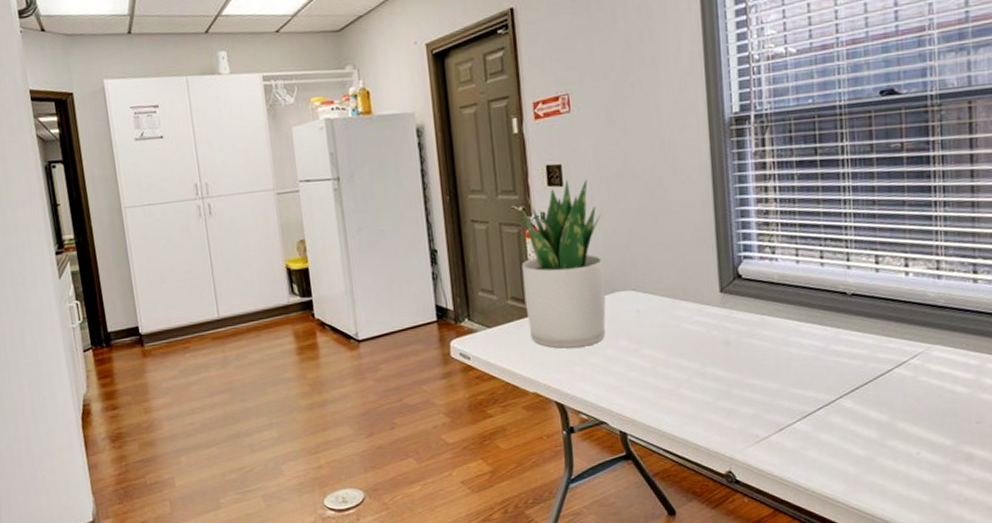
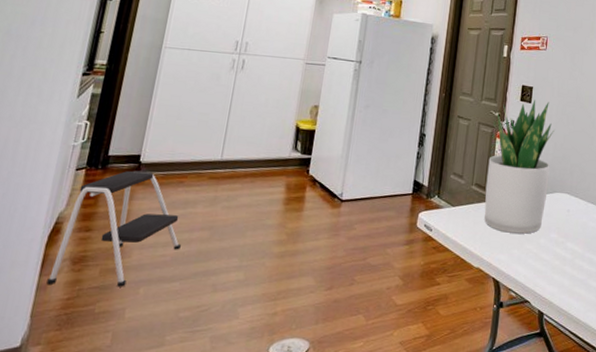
step stool: none [93,342,206,463] -> present [46,170,181,287]

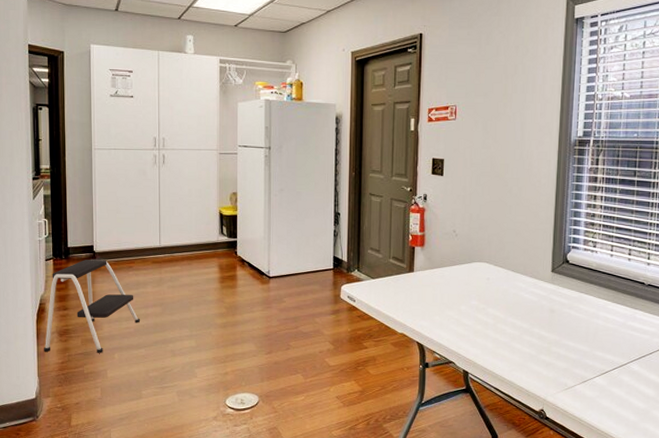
planter: present [484,99,555,234] -> none [403,172,469,302]

